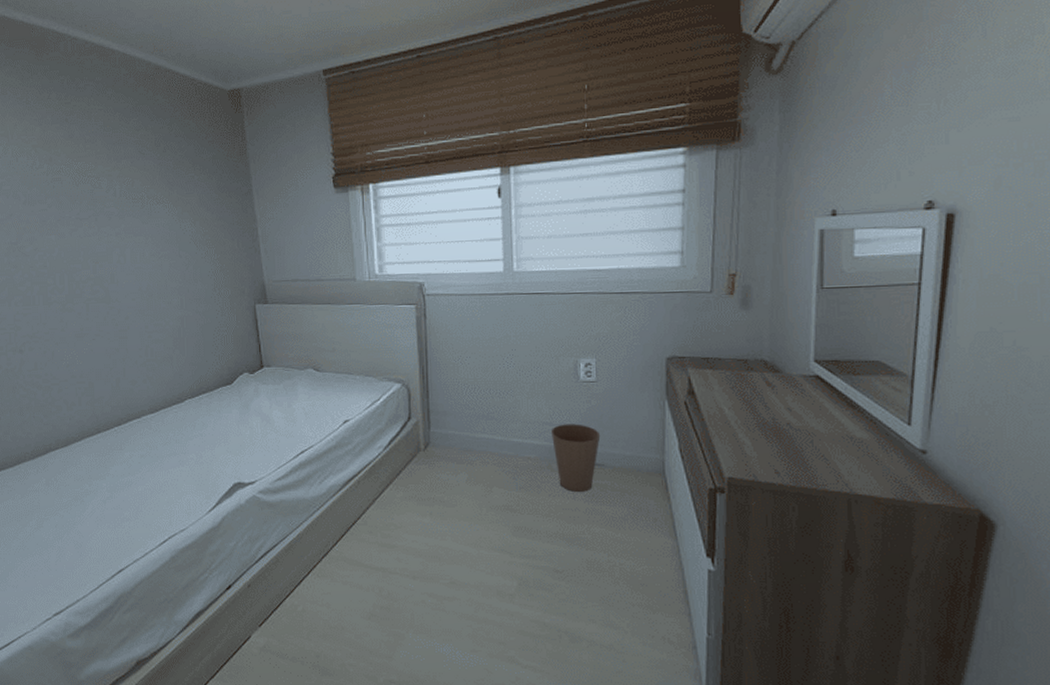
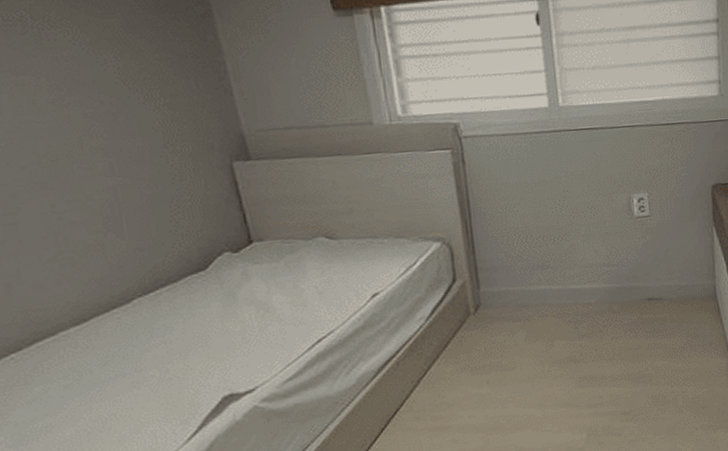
trash bin: present [550,424,601,492] -> none [609,261,657,331]

